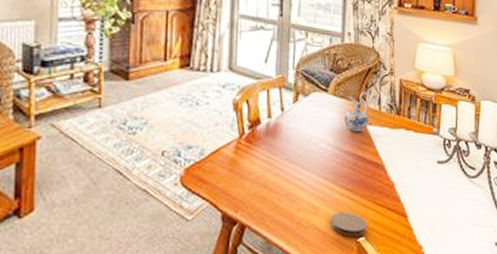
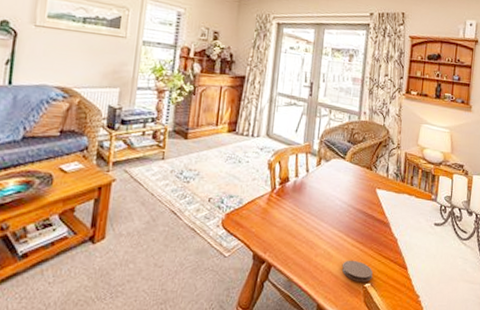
ceramic pitcher: present [344,91,370,132] -> none [358,160,380,194]

